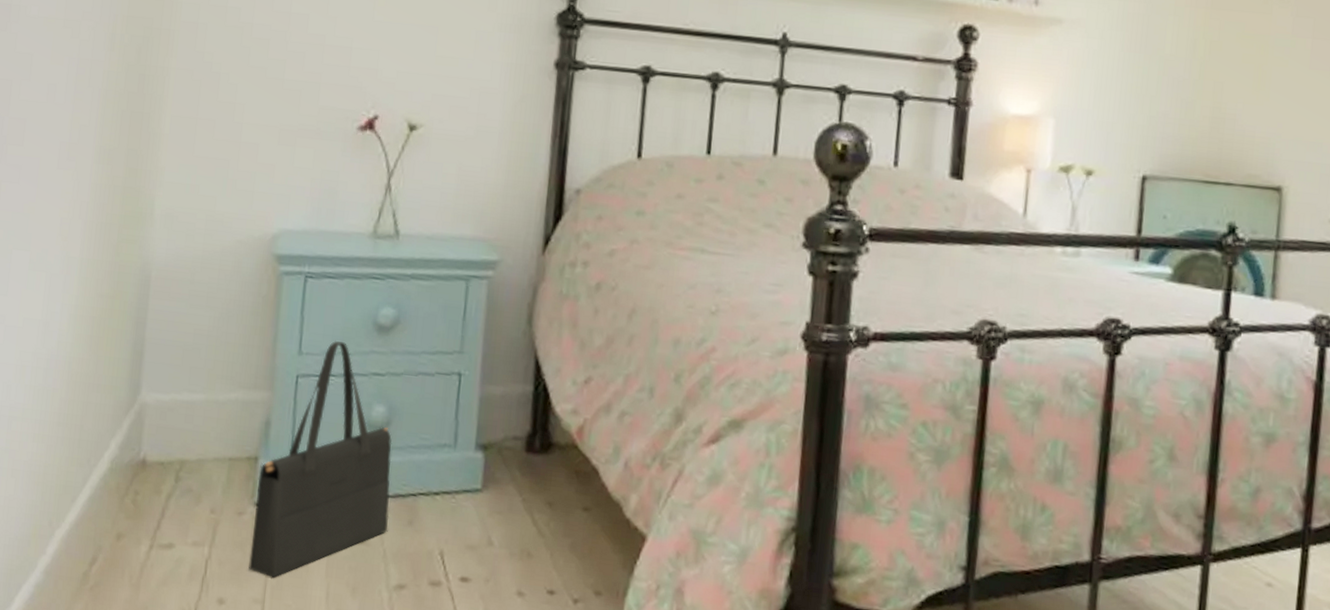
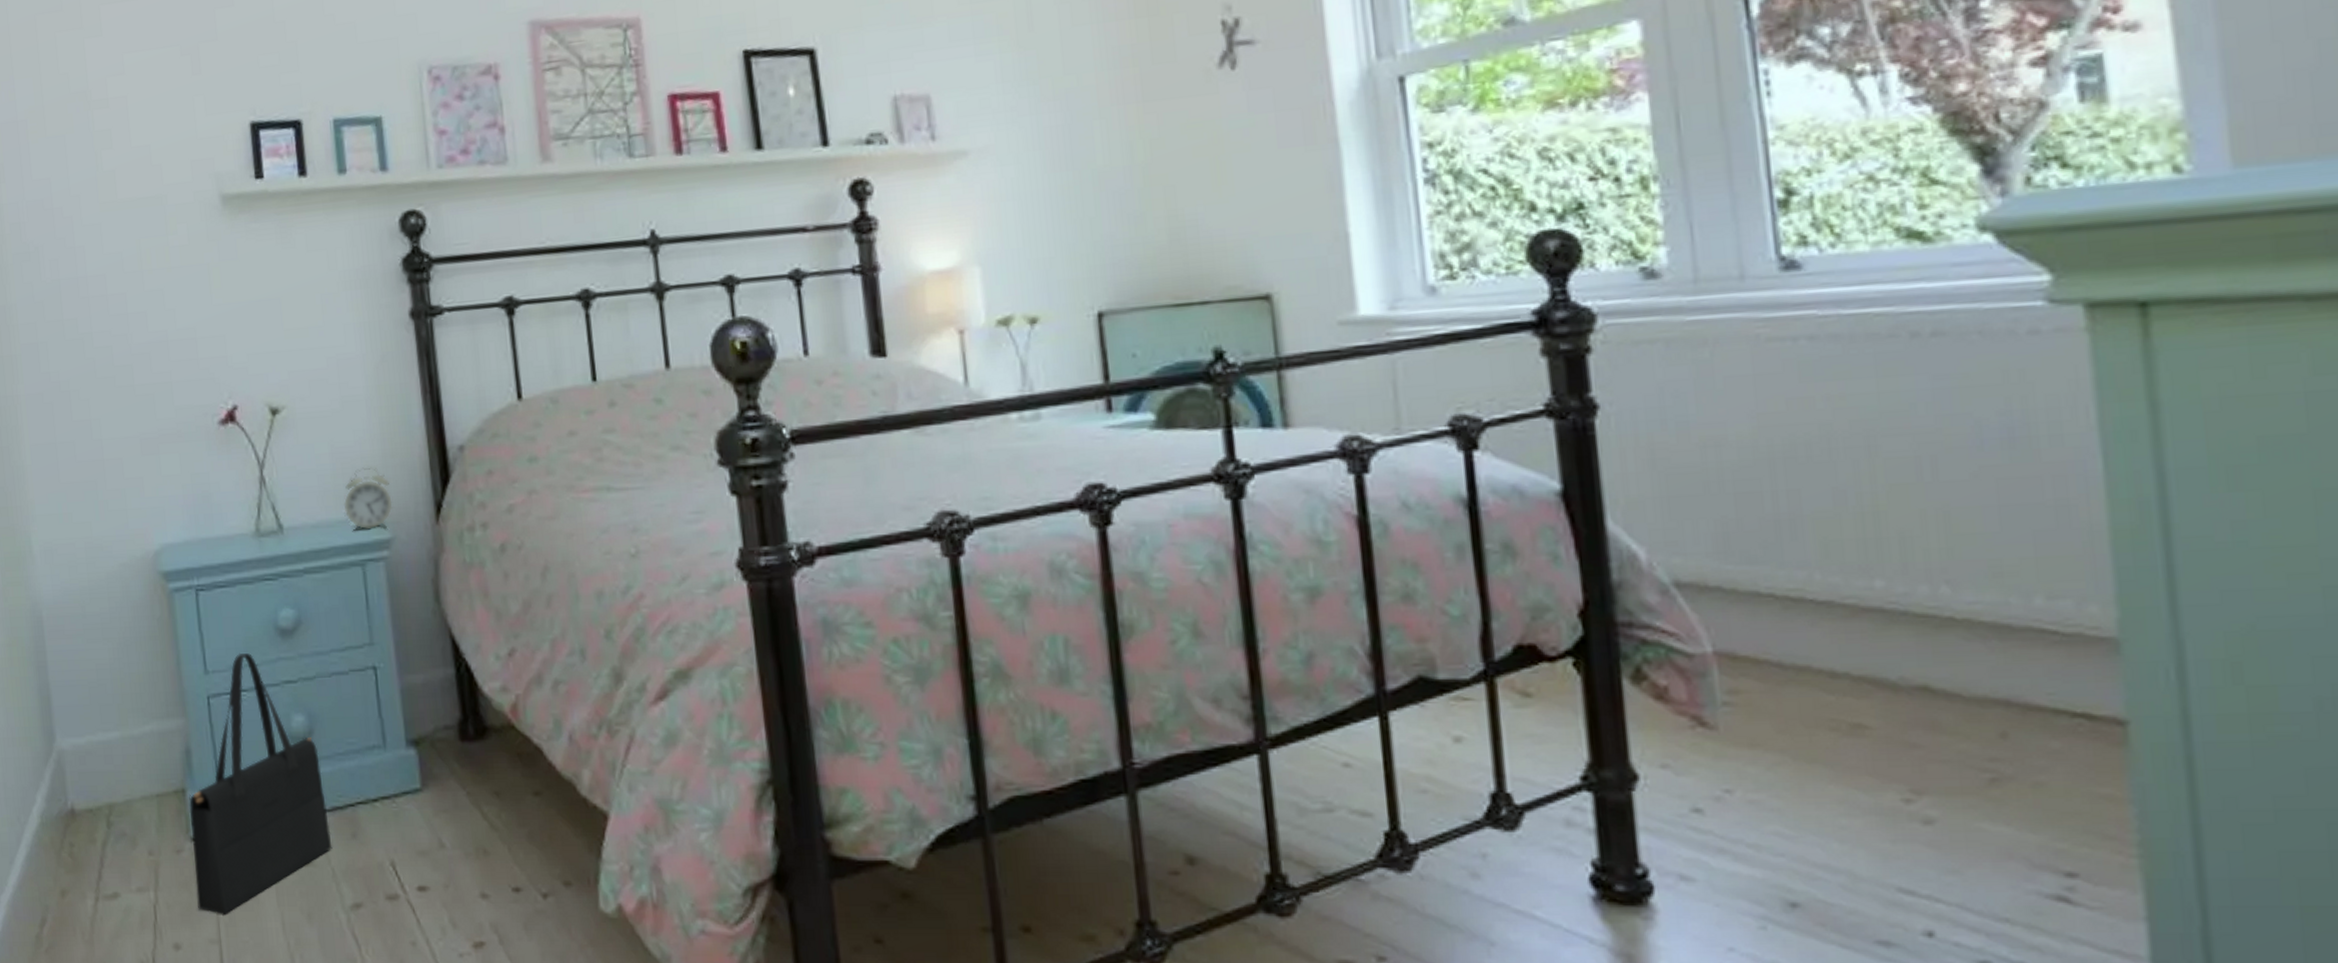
alarm clock: none [459,192,506,250] -> present [343,467,393,531]

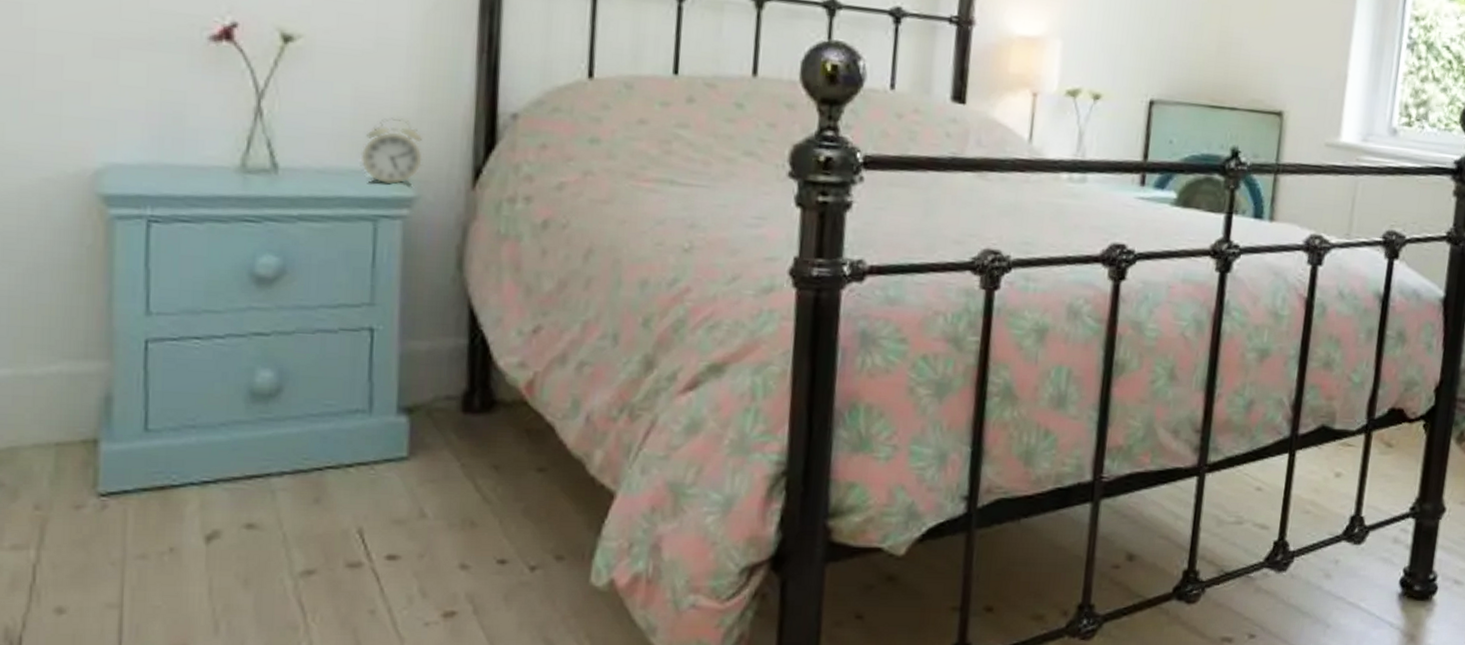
tote bag: present [189,652,333,914] -> none [96,296,288,577]

